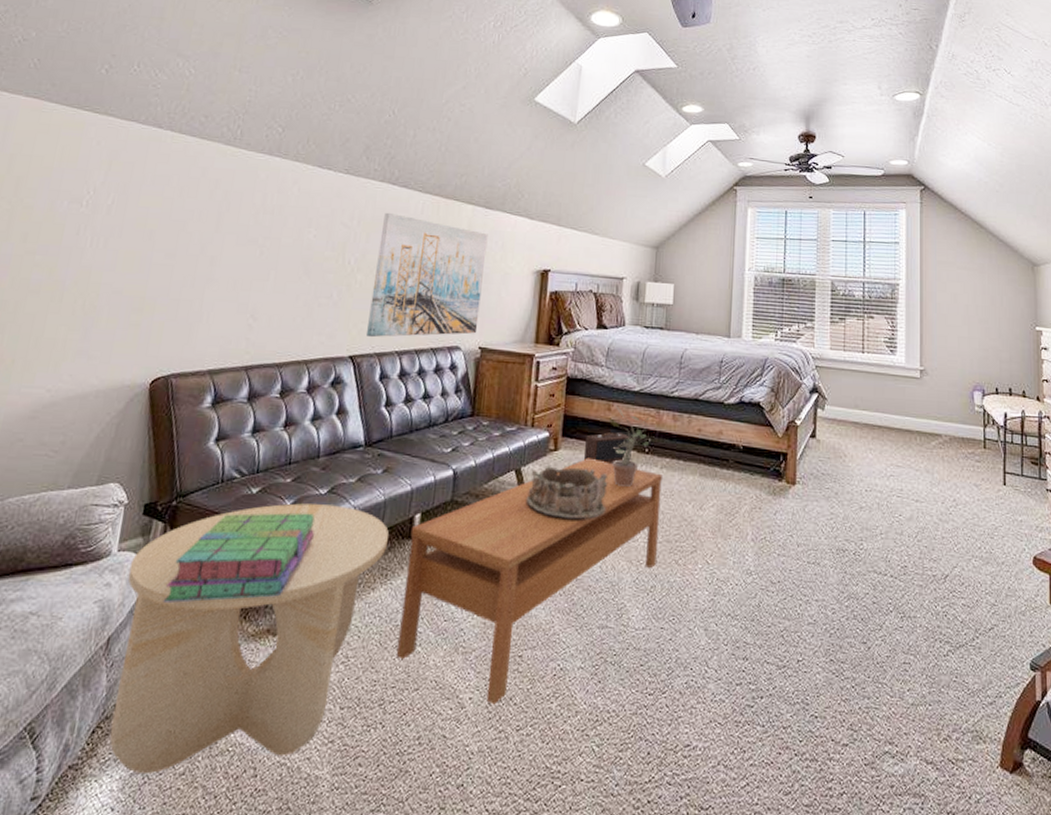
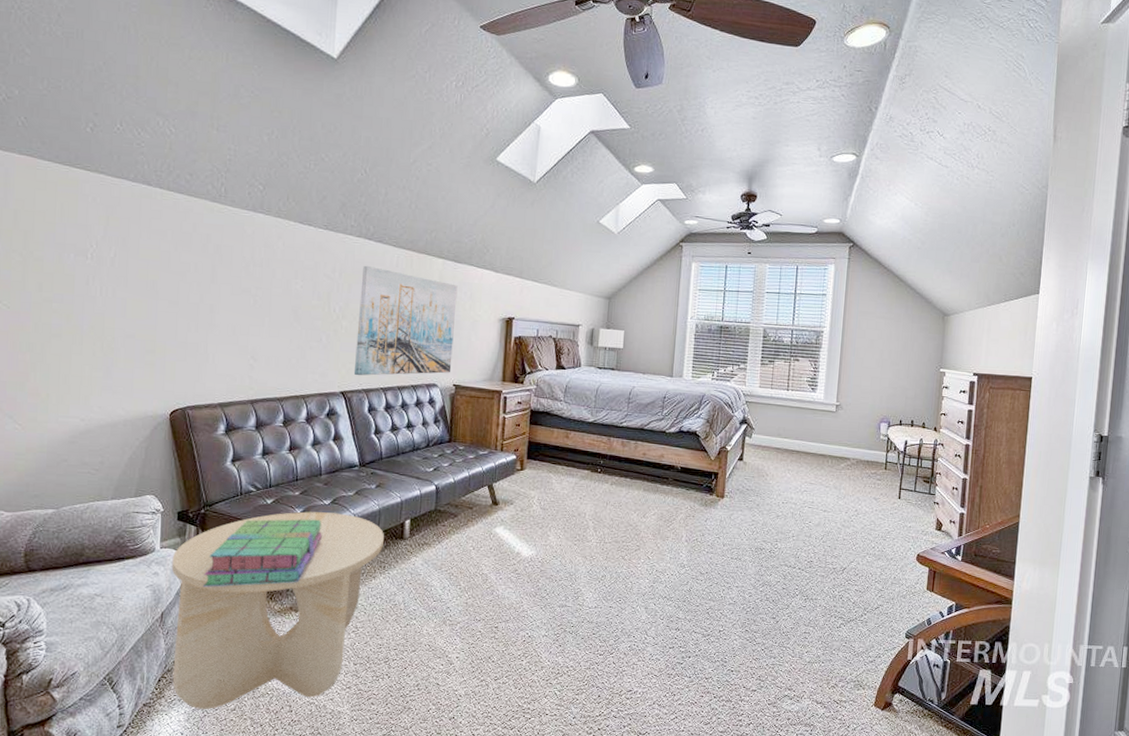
coffee table: present [396,458,662,705] -> none [396,476,612,662]
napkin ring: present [525,464,608,521] -> none [497,481,567,526]
speaker: present [584,432,632,463] -> none [546,455,587,481]
potted plant: present [610,405,649,488] -> none [567,433,601,500]

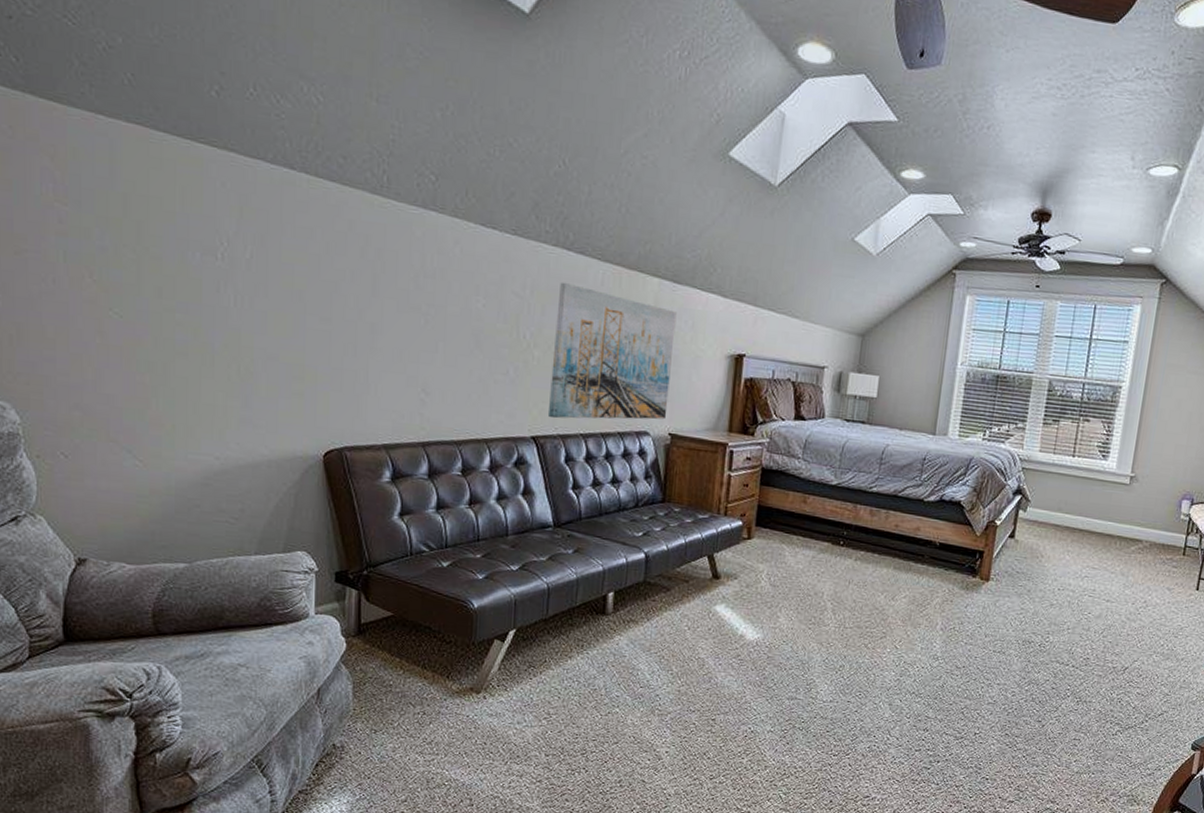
side table: present [171,511,384,709] -> none [329,577,583,800]
stack of books: present [202,519,322,587] -> none [366,584,509,662]

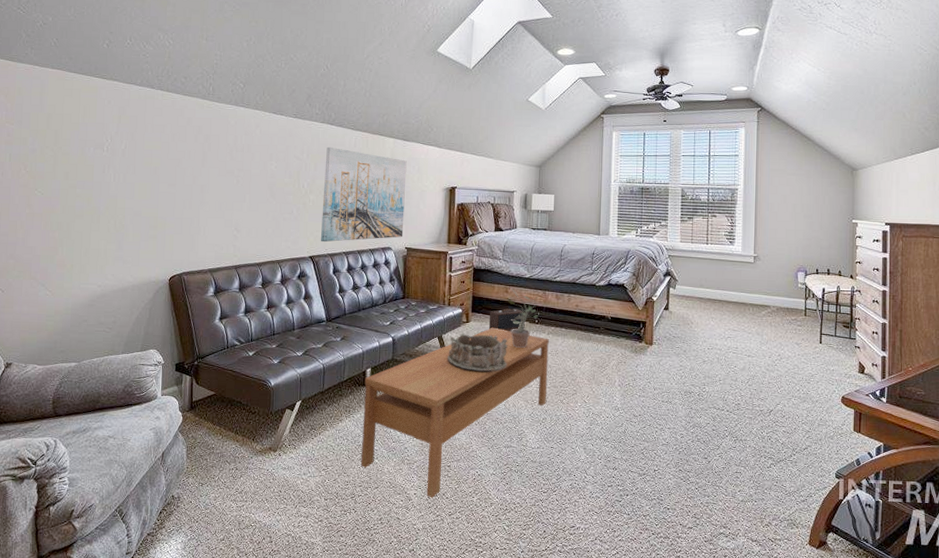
coffee table: none [595,547,856,758] -> present [360,327,549,498]
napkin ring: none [718,552,802,605] -> present [447,333,508,372]
speaker: none [778,524,828,554] -> present [489,308,525,331]
potted plant: none [805,498,845,577] -> present [507,288,538,349]

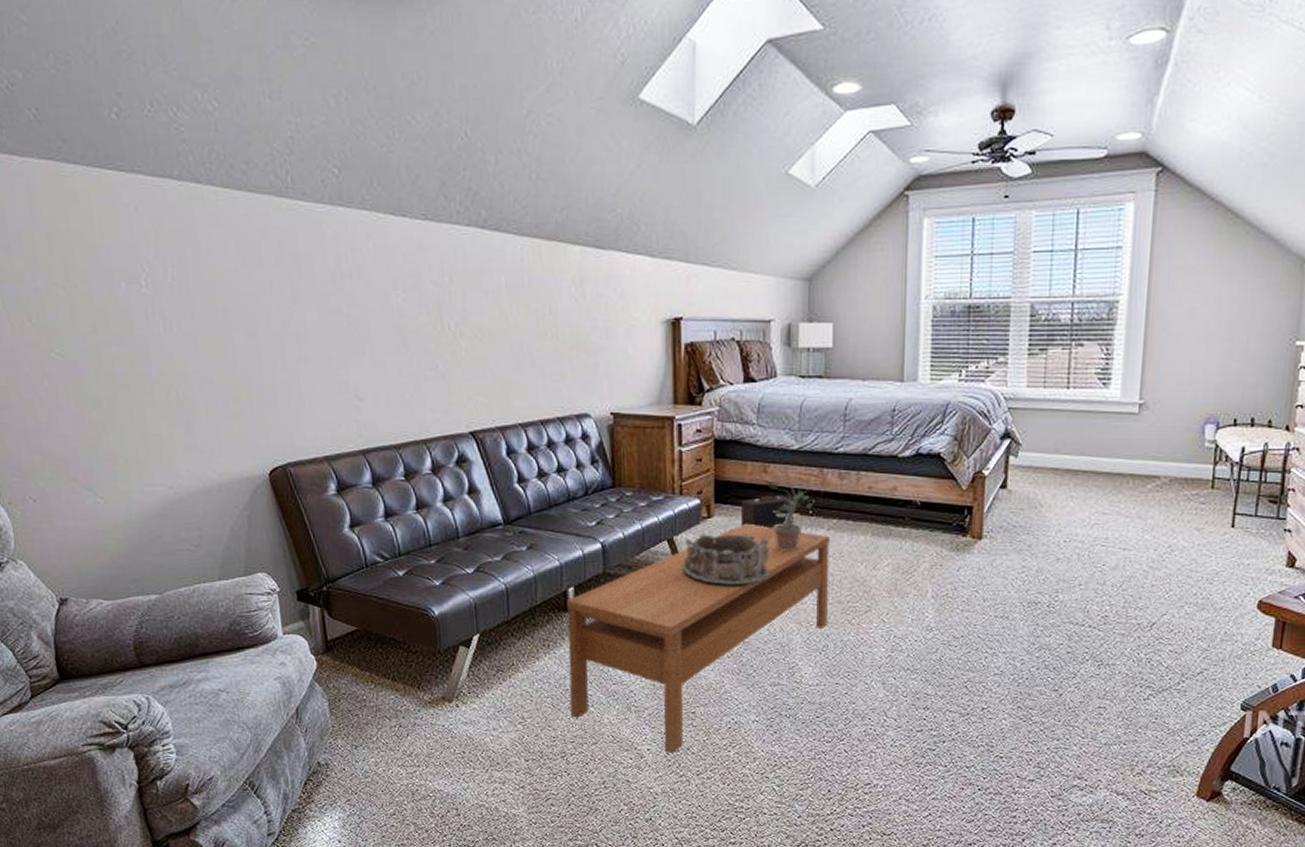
wall art: present [320,146,407,242] -> none [478,263,606,411]

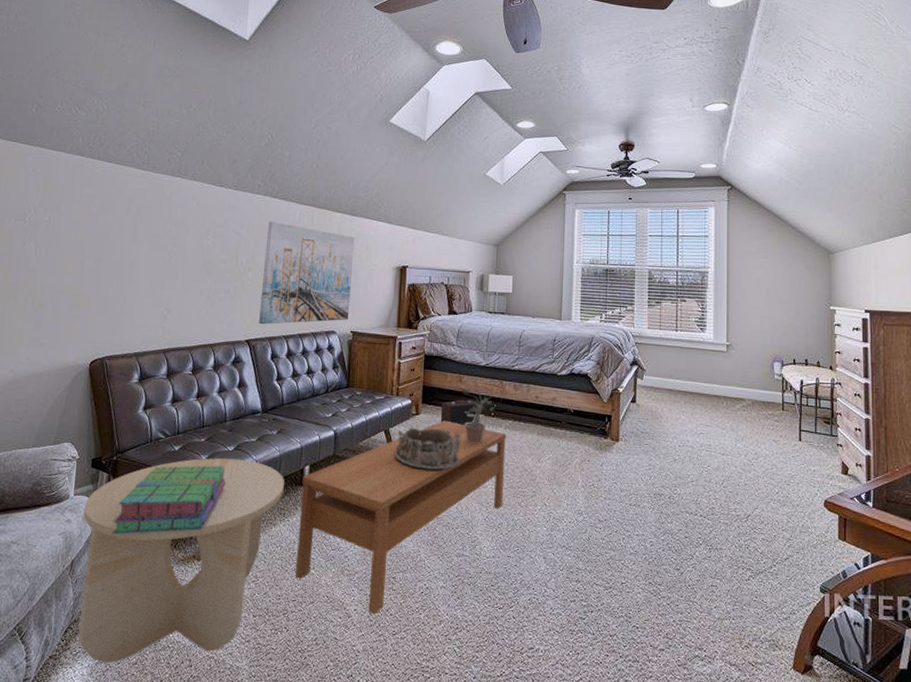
side table: none [298,583,544,814] -> present [78,458,284,663]
stack of books: none [337,592,469,677] -> present [111,465,225,535]
wall art: none [478,263,606,411] -> present [258,221,355,325]

